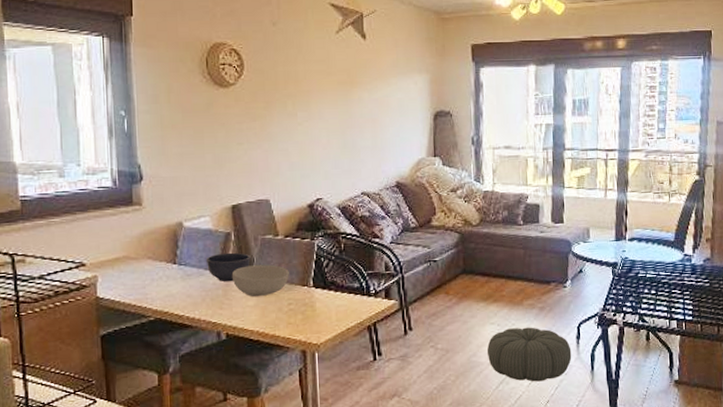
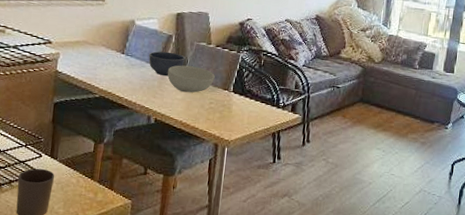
pouf: present [486,327,572,382] -> none [370,155,444,206]

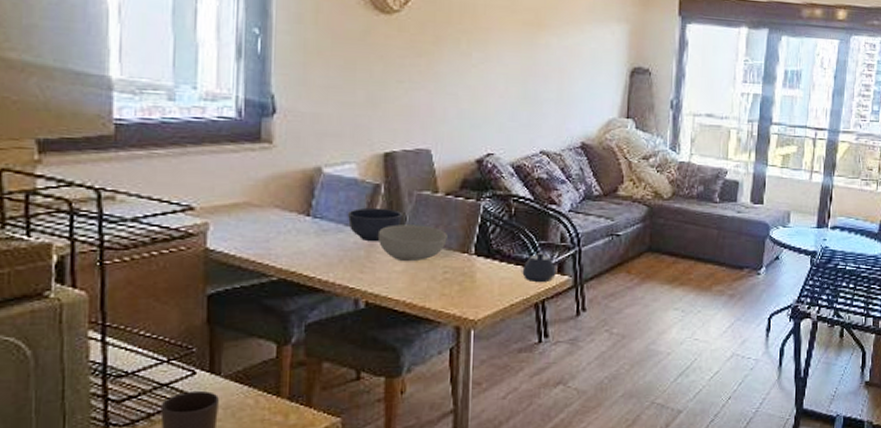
sugar bowl: none [265,95,290,117] -> present [522,253,556,281]

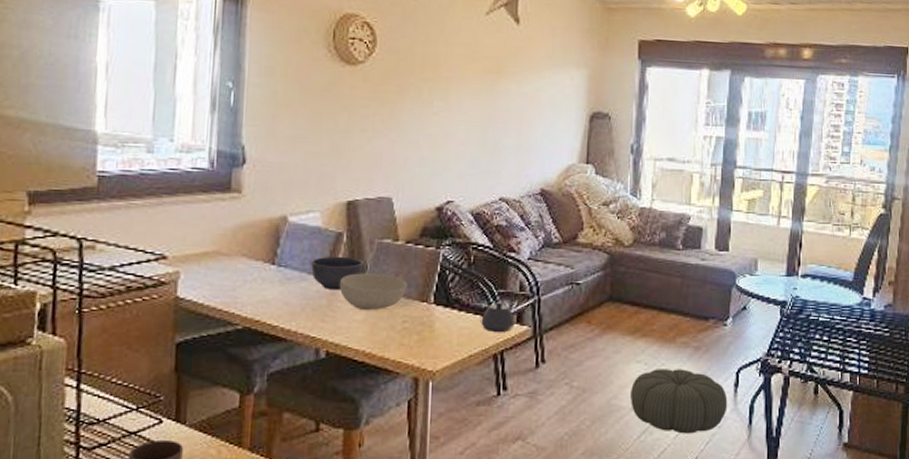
pouf: none [667,315,760,376] -> present [629,369,728,434]

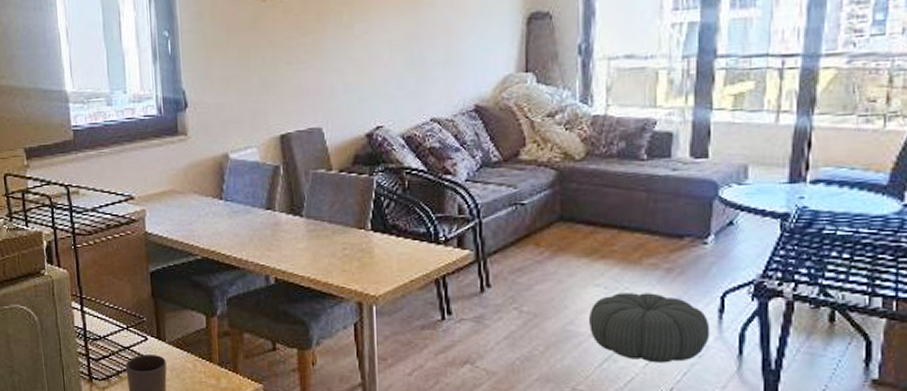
bowl: present [310,256,363,289] -> none [253,188,301,220]
bowl: present [339,273,407,311] -> none [280,203,344,239]
sugar bowl: present [481,302,515,332] -> none [420,226,456,256]

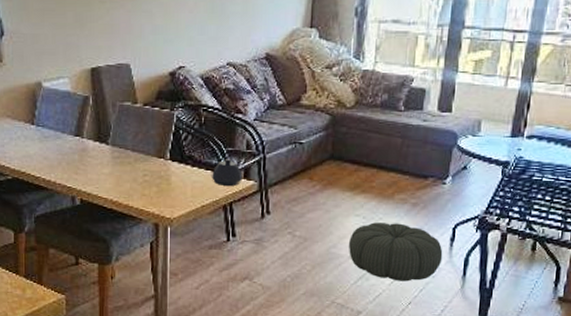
sugar bowl: none [420,226,456,256] -> present [212,159,243,186]

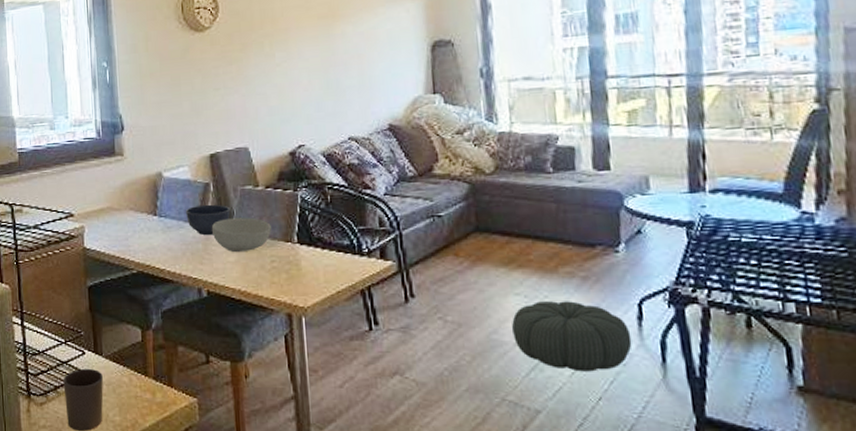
bowl: none [63,117,108,146] -> present [185,204,230,235]
bowl: none [88,132,146,165] -> present [211,217,271,253]
sugar bowl: present [212,159,243,186] -> none [344,238,379,268]

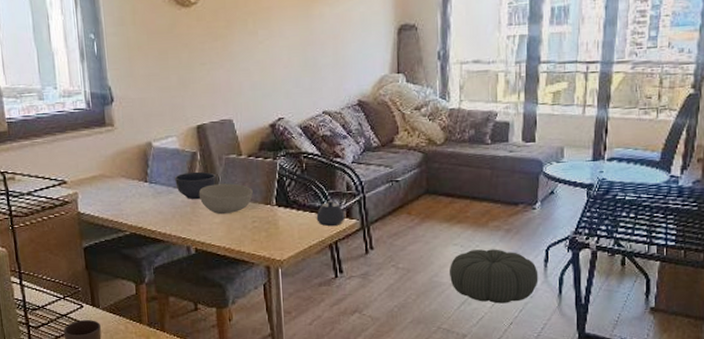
sugar bowl: none [344,238,379,268] -> present [316,201,345,226]

